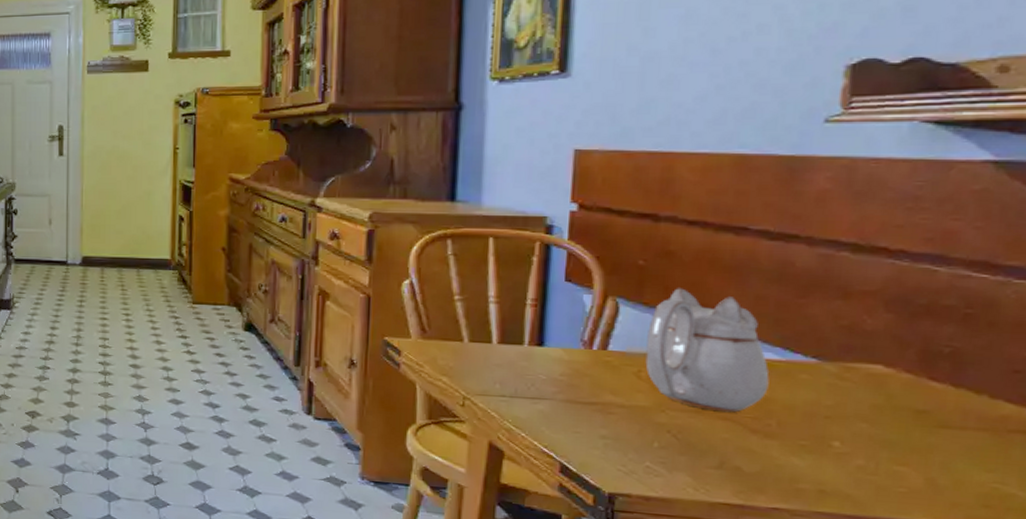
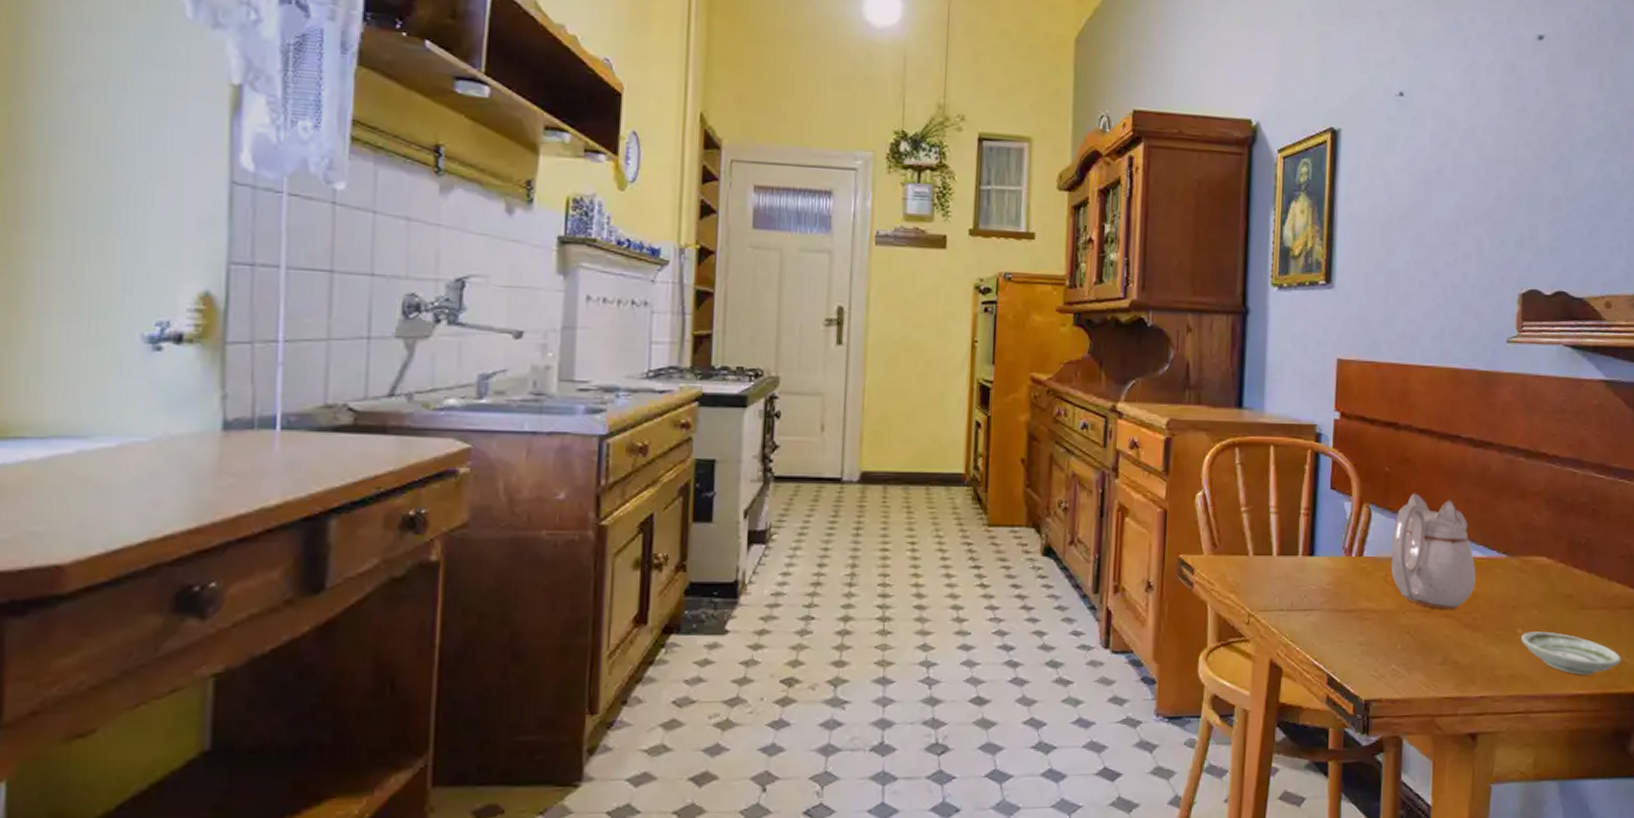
saucer: none [837,446,1010,504] -> present [1520,631,1621,675]

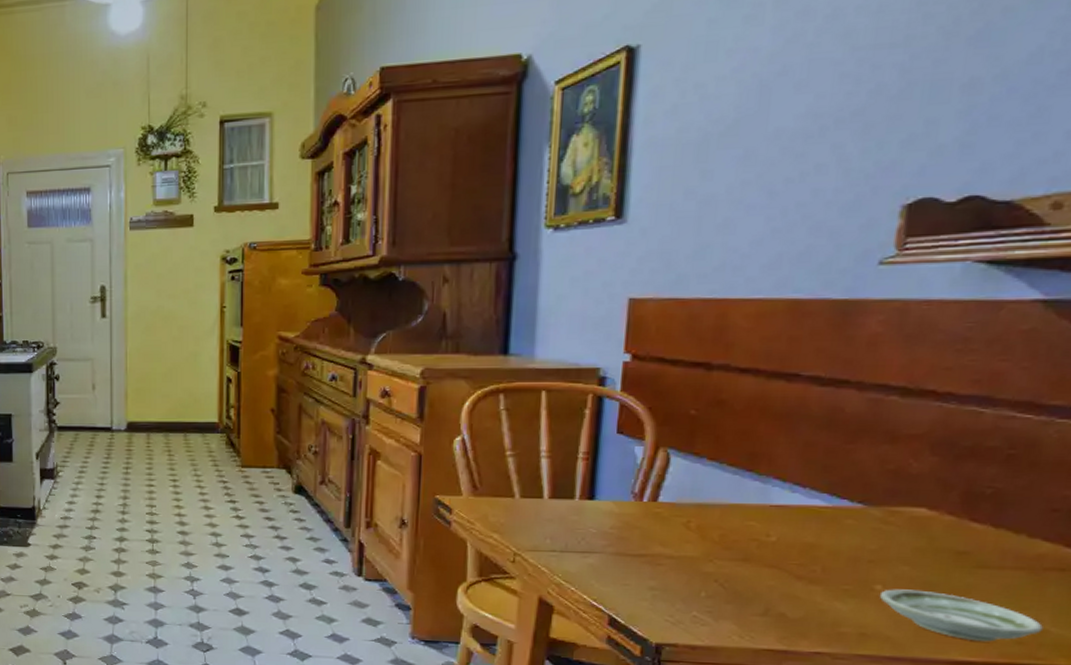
teapot: present [1391,493,1476,610] -> none [694,437,816,560]

